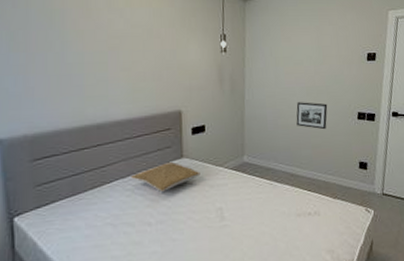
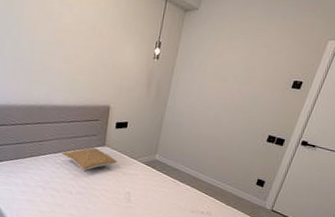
picture frame: present [296,102,328,130] -> none [208,116,242,145]

